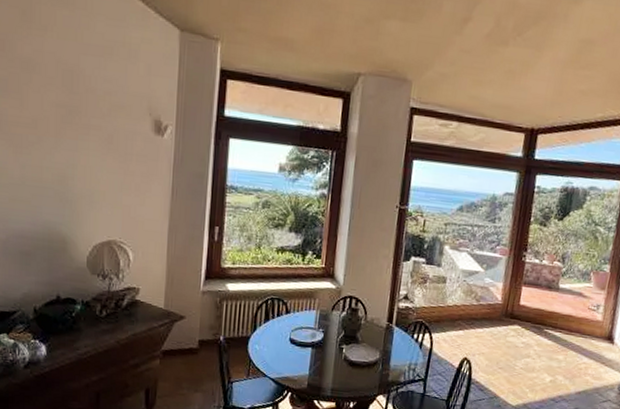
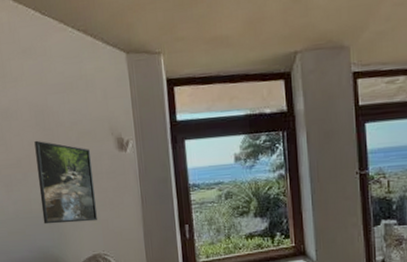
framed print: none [54,102,122,205] -> present [34,140,98,225]

